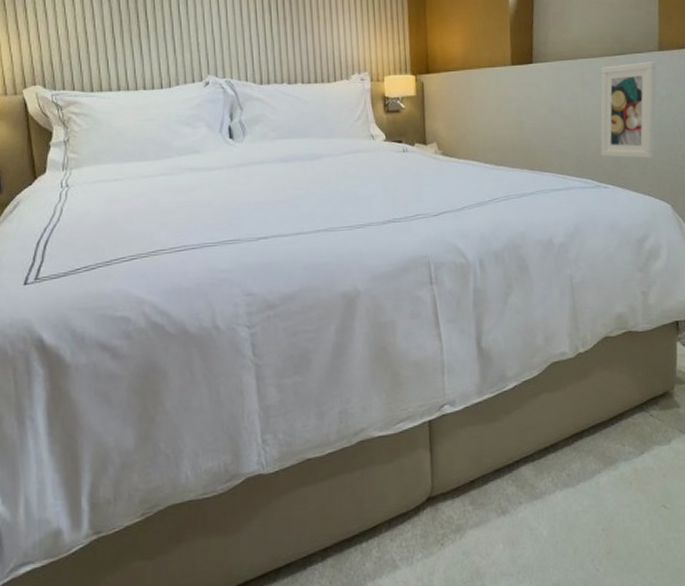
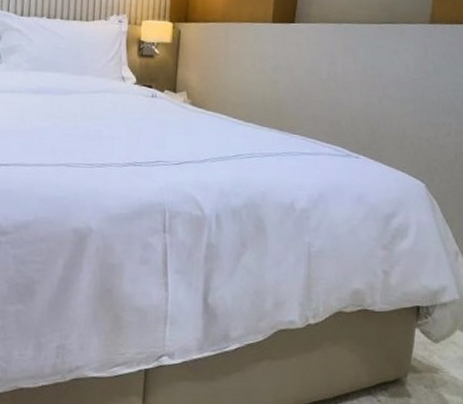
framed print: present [600,61,657,159] -> none [355,33,426,134]

